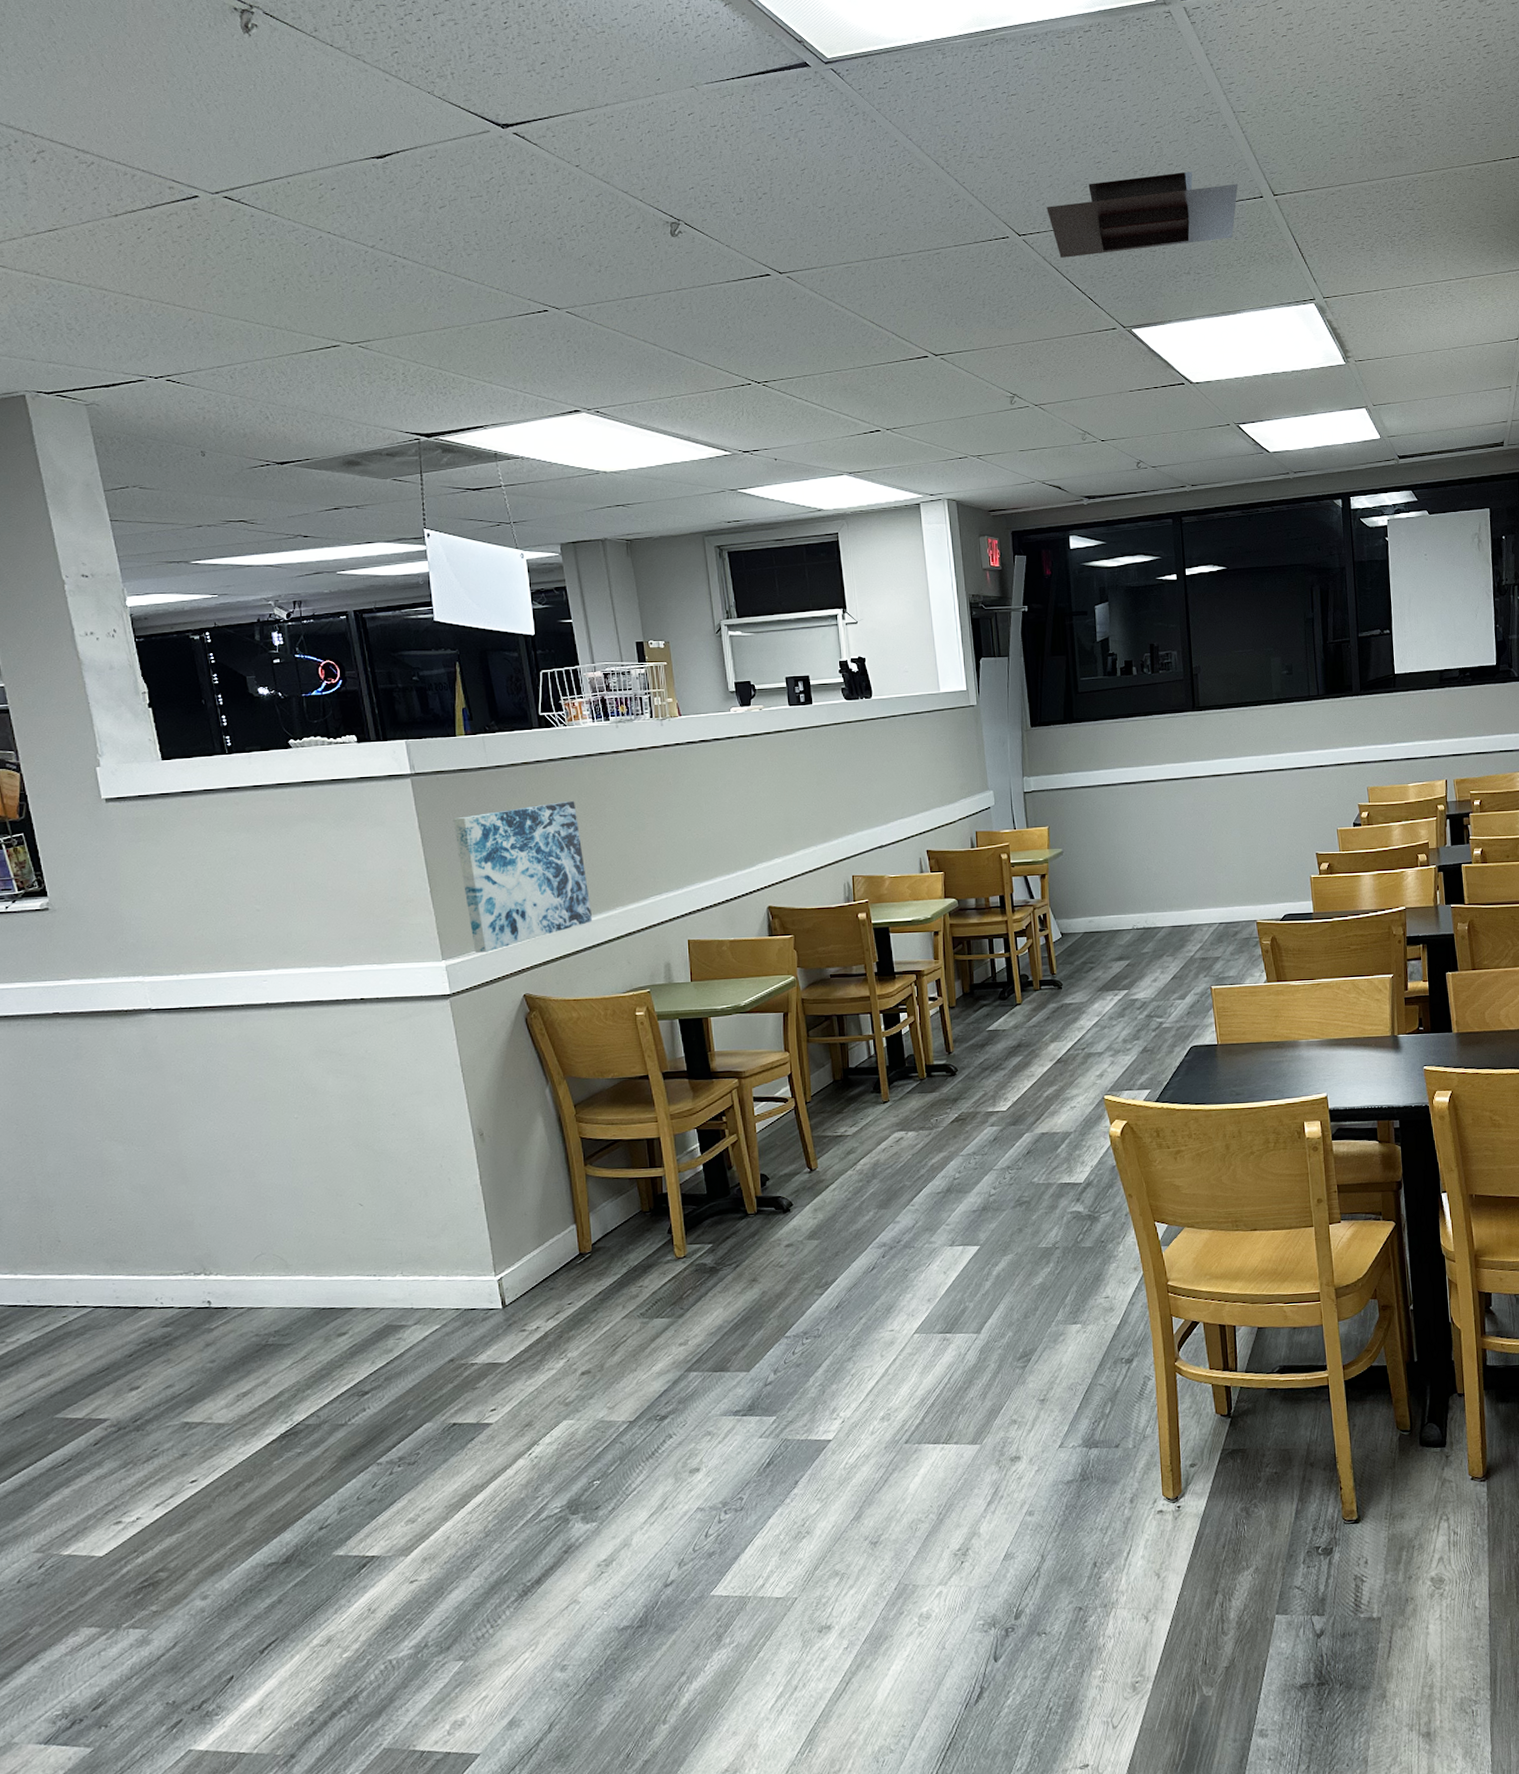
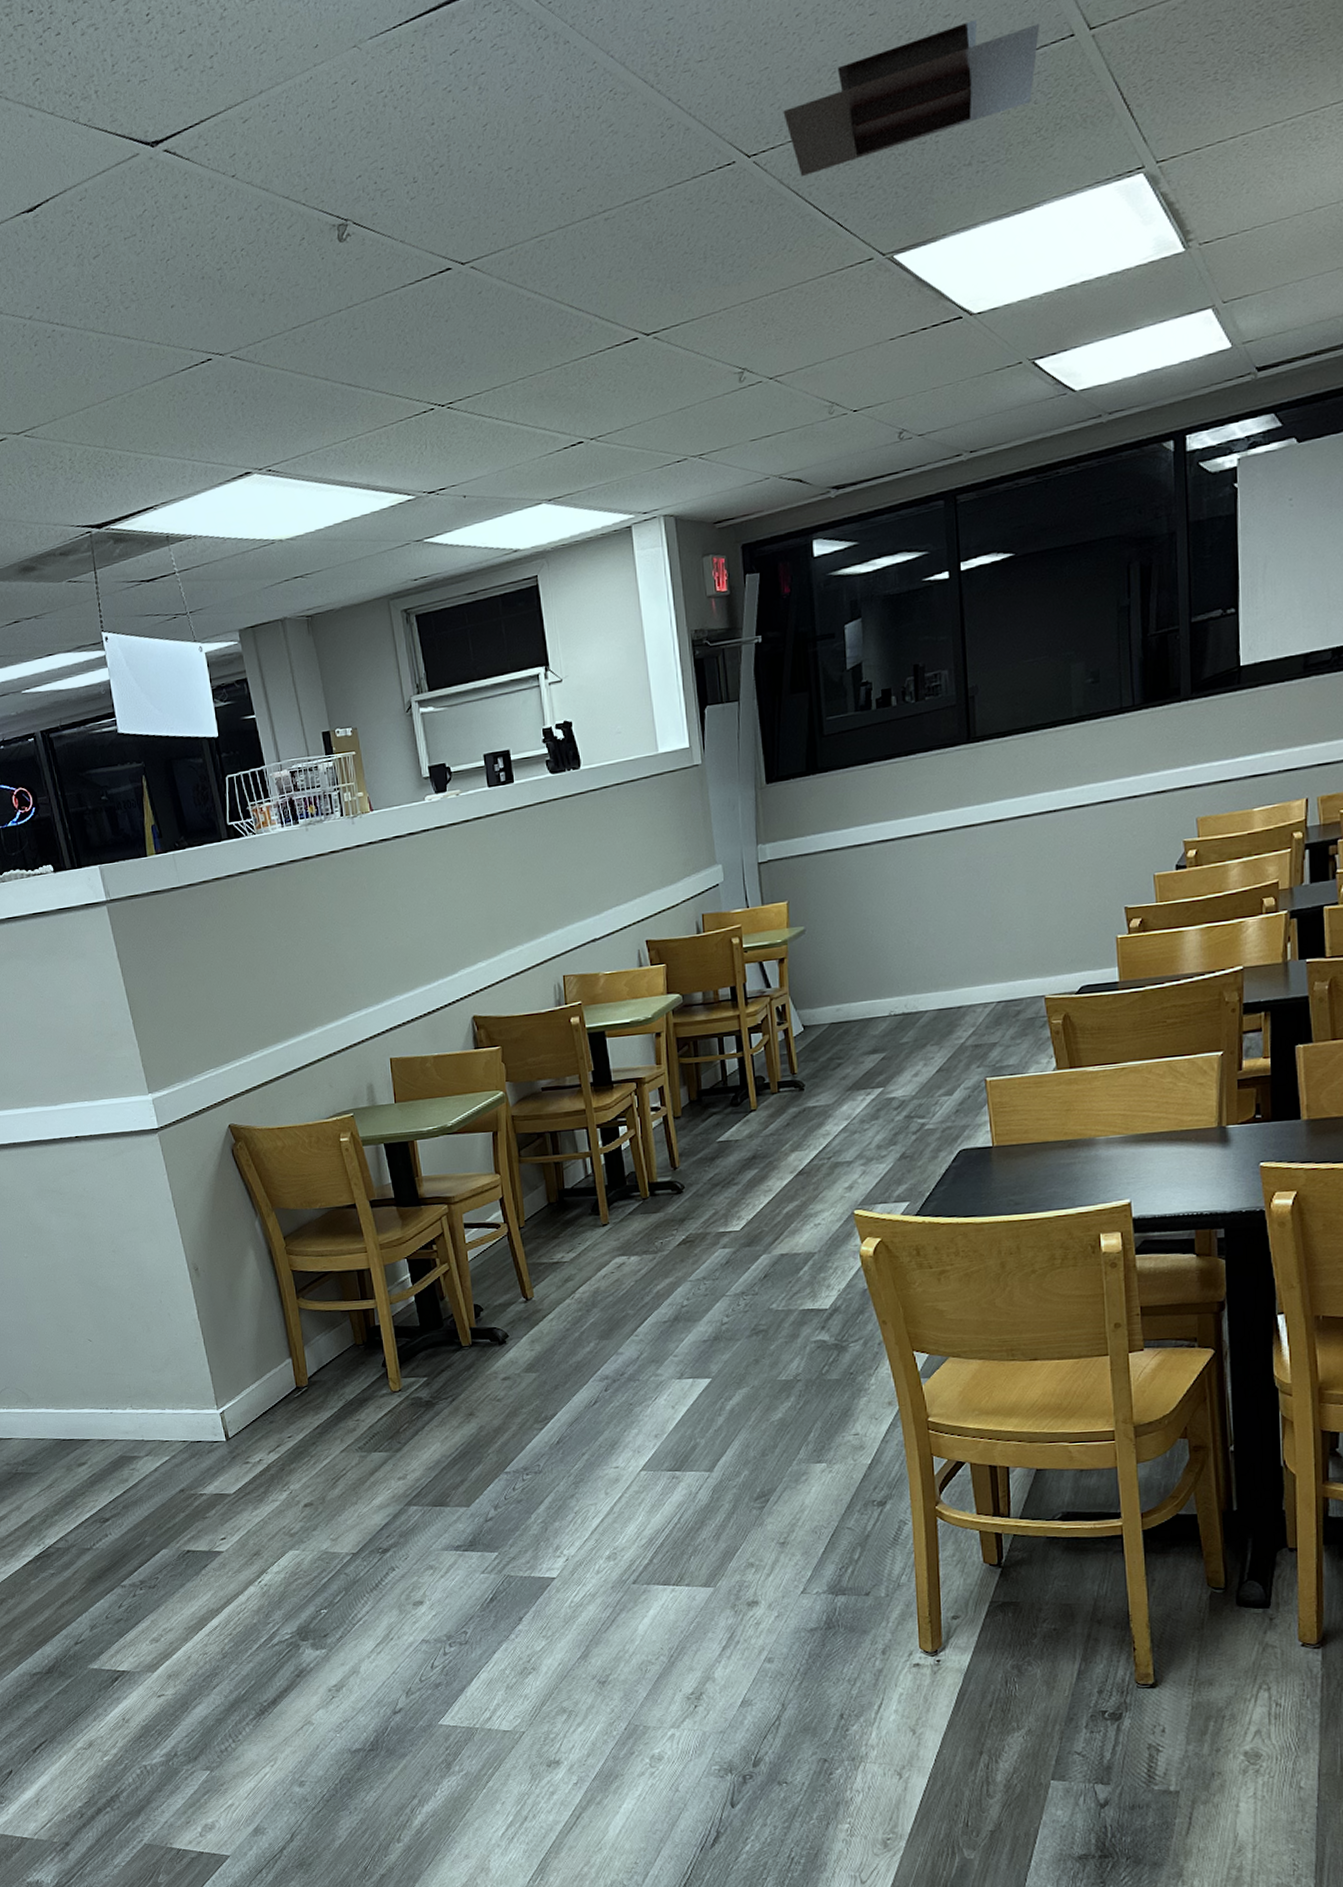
wall art: present [453,800,593,953] -> none [150,915,293,1084]

